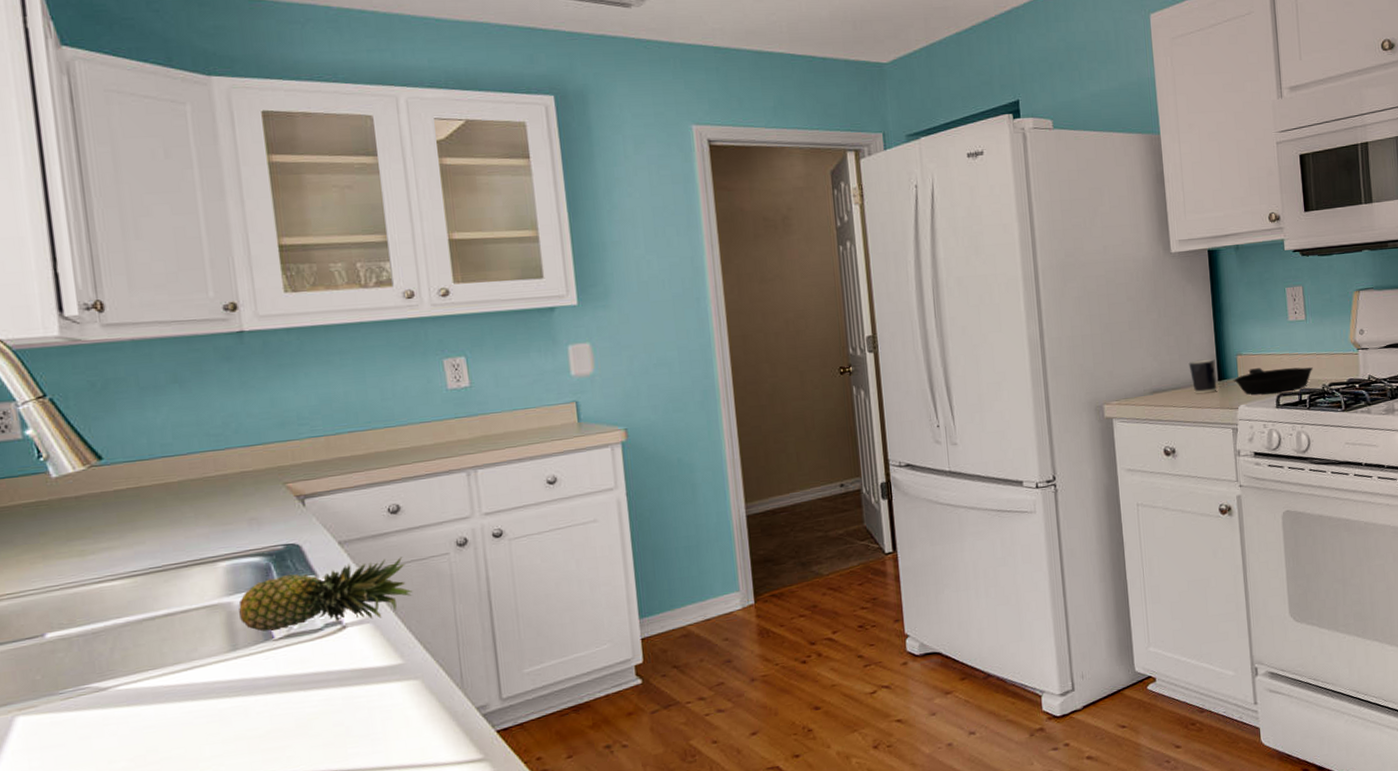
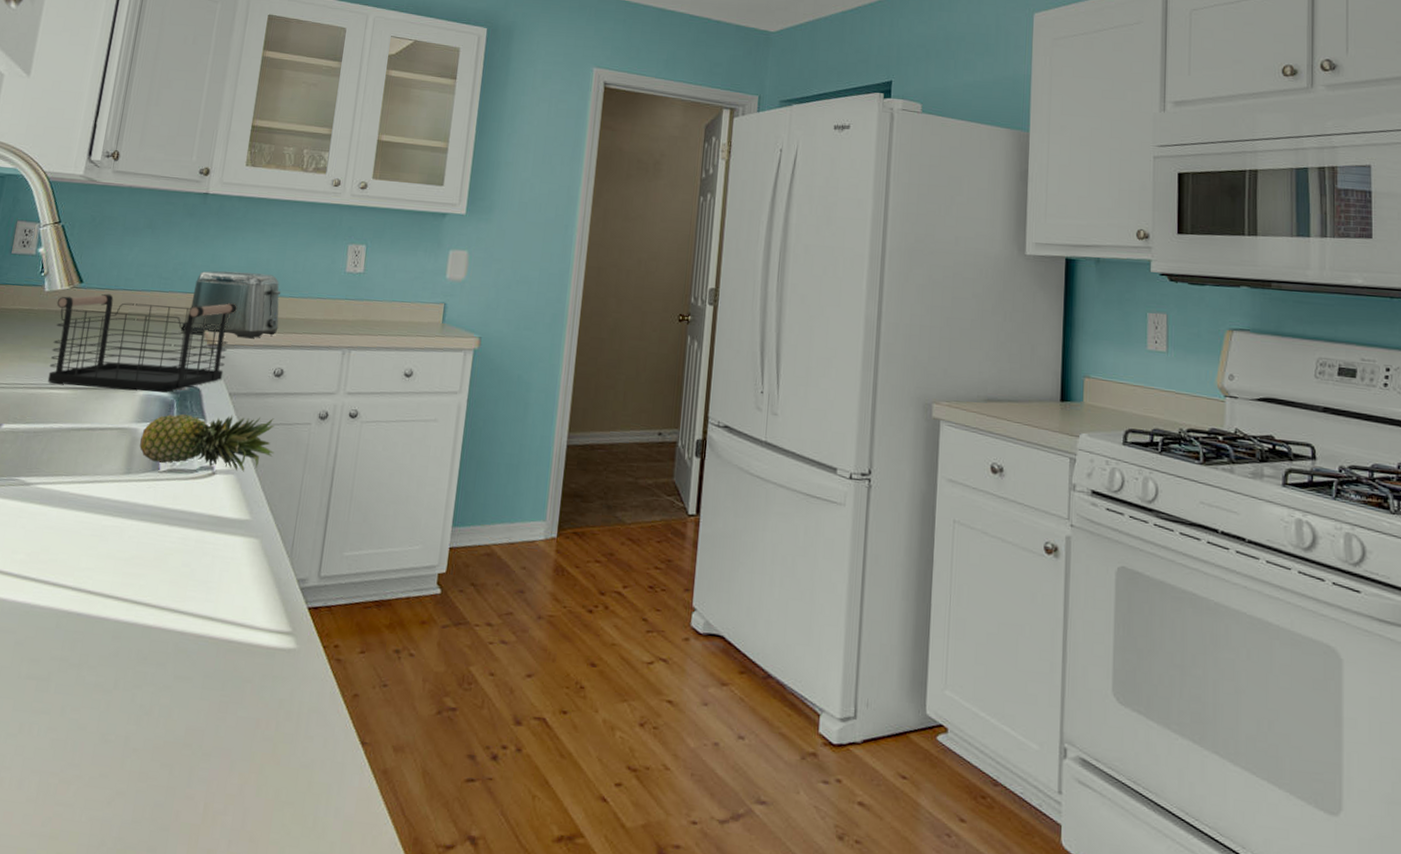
dish rack: none [73,446,325,577] -> present [47,293,237,392]
toaster: none [254,408,380,490] -> present [181,270,281,339]
mug: present [1188,358,1217,394] -> none [1029,374,1059,413]
frying pan: present [1233,367,1313,394] -> none [1077,395,1170,428]

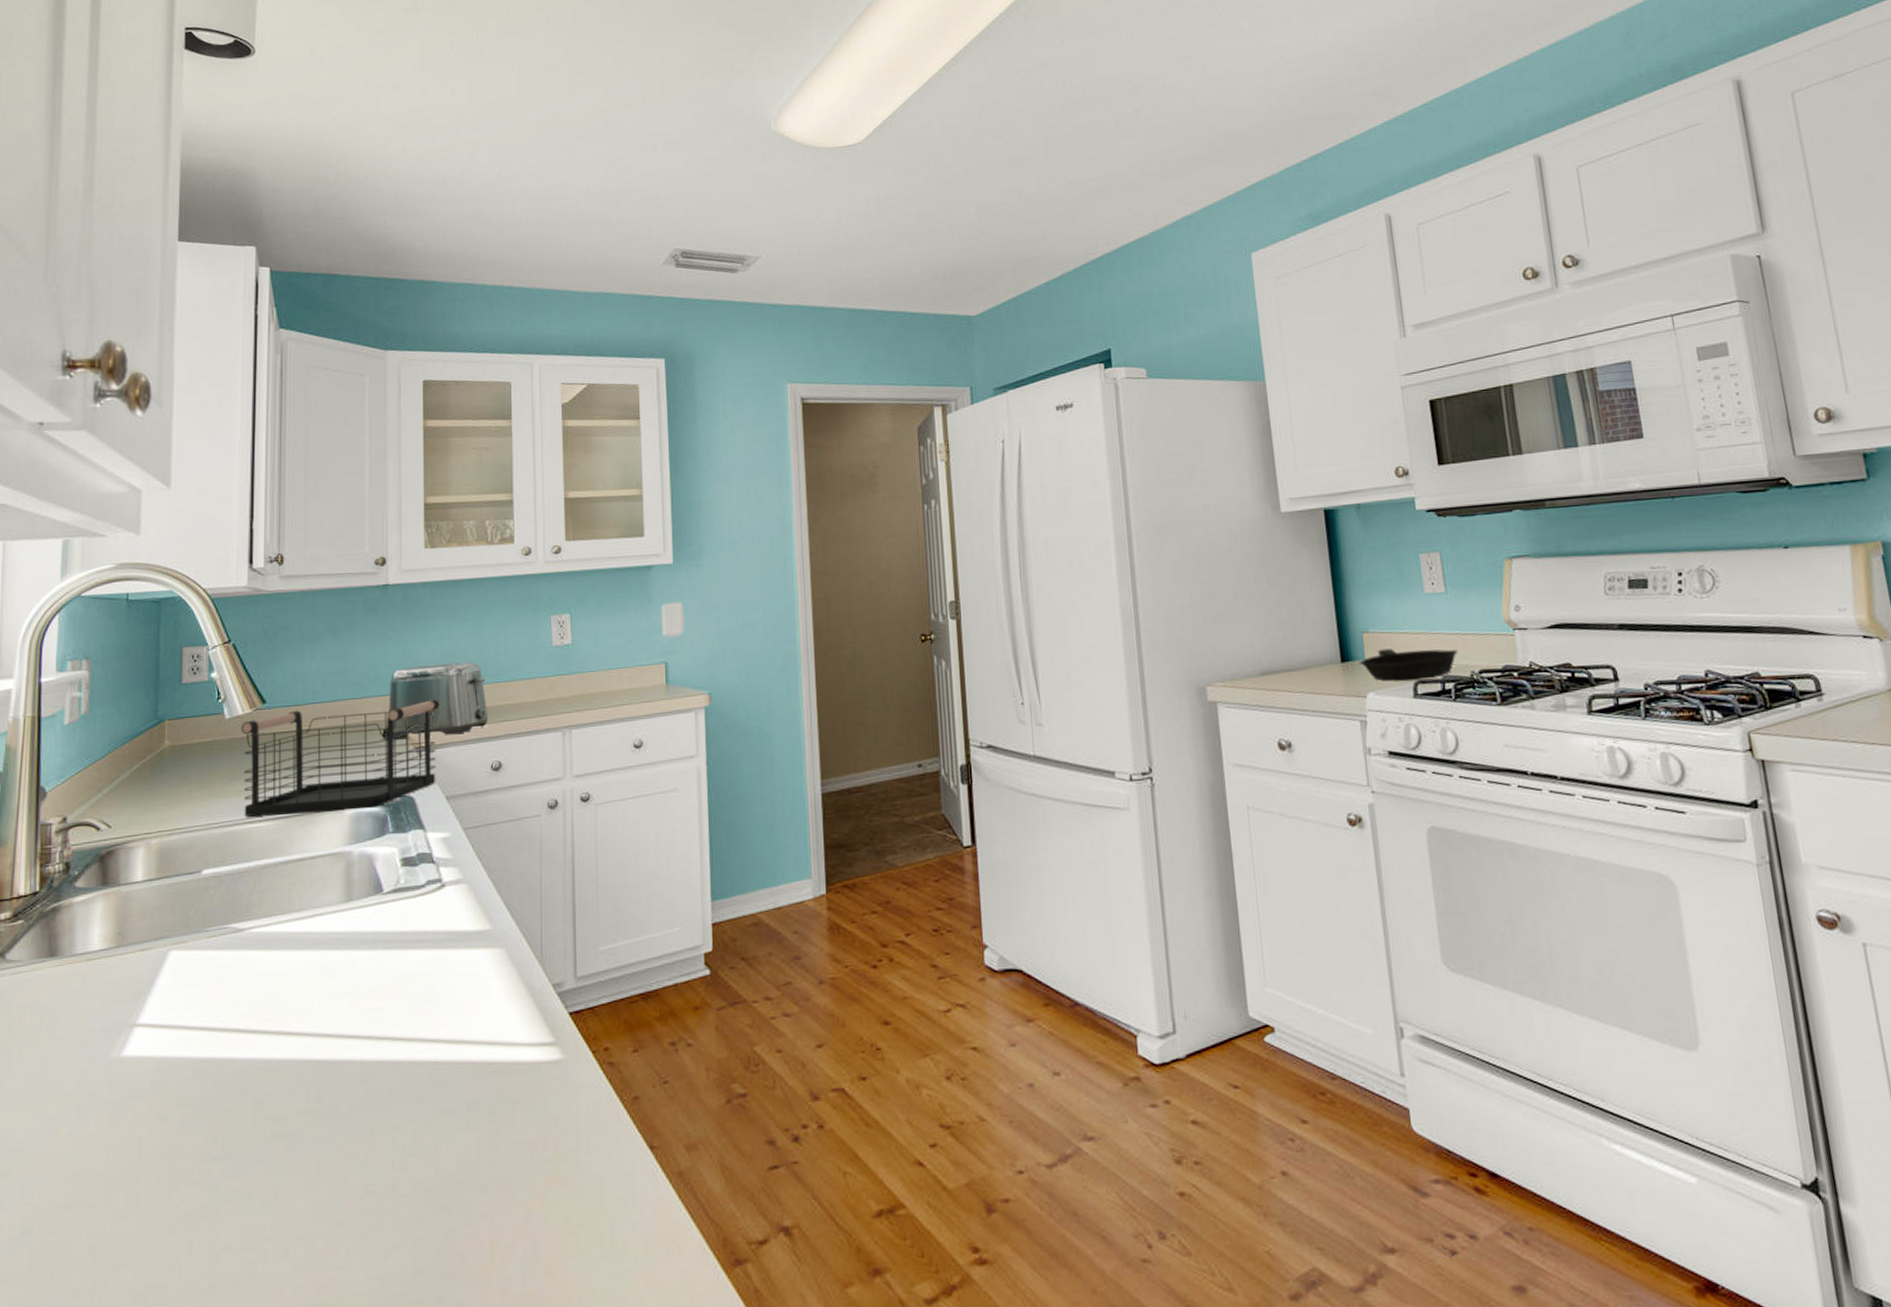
fruit: present [139,413,275,472] -> none [357,816,506,885]
frying pan: none [1077,395,1170,428] -> present [1359,648,1458,680]

